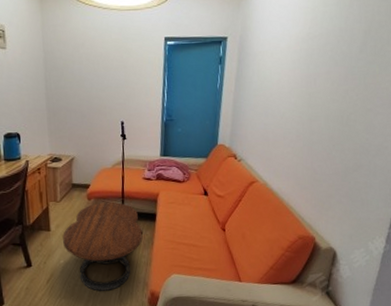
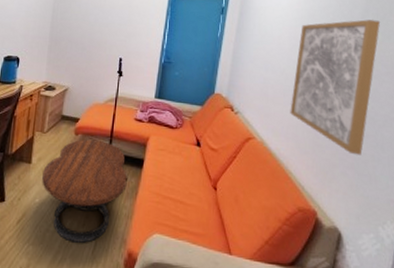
wall art: none [290,52,378,184] -> present [290,19,381,155]

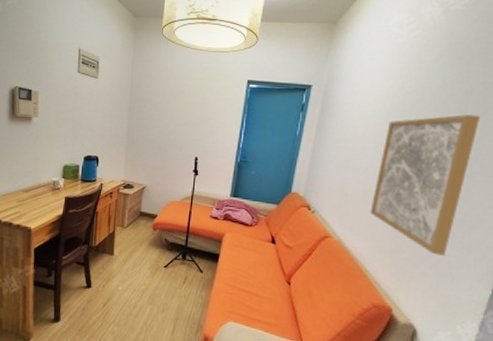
coffee table: present [42,139,127,243] -> none [124,234,203,327]

